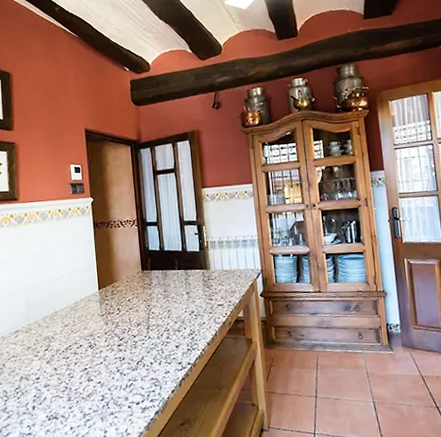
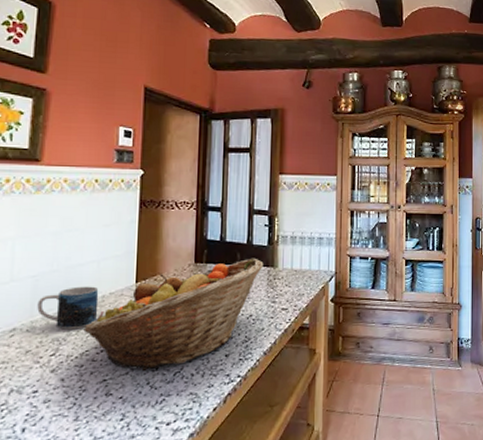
mug: none [30,295,74,330] -> present [37,286,99,330]
fruit basket: none [65,262,198,362] -> present [83,258,264,372]

